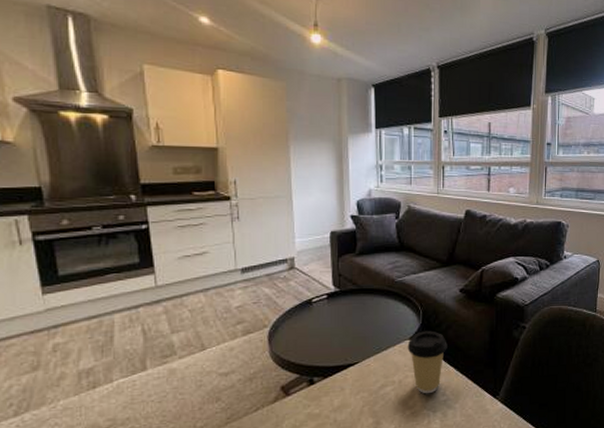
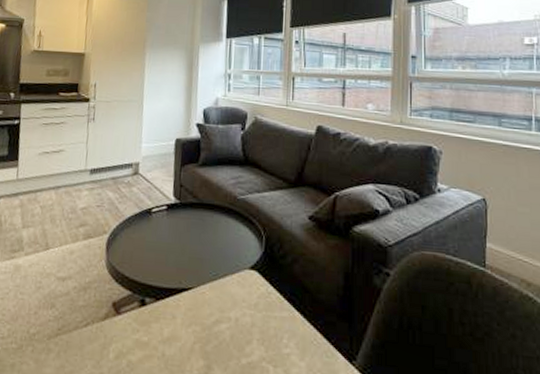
coffee cup: present [407,331,447,394] -> none [246,261,293,342]

